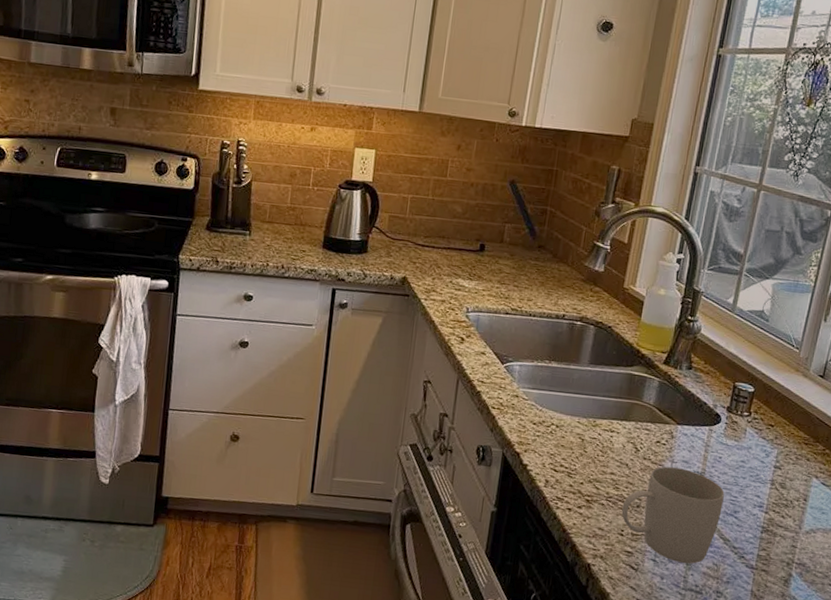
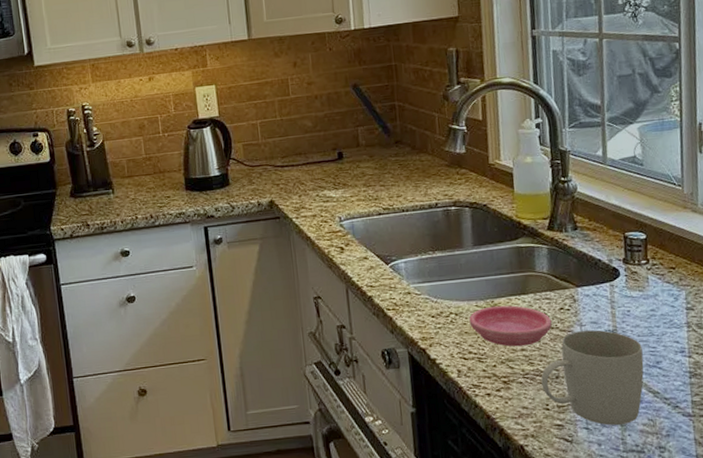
saucer: none [568,425,646,471] -> present [469,305,552,347]

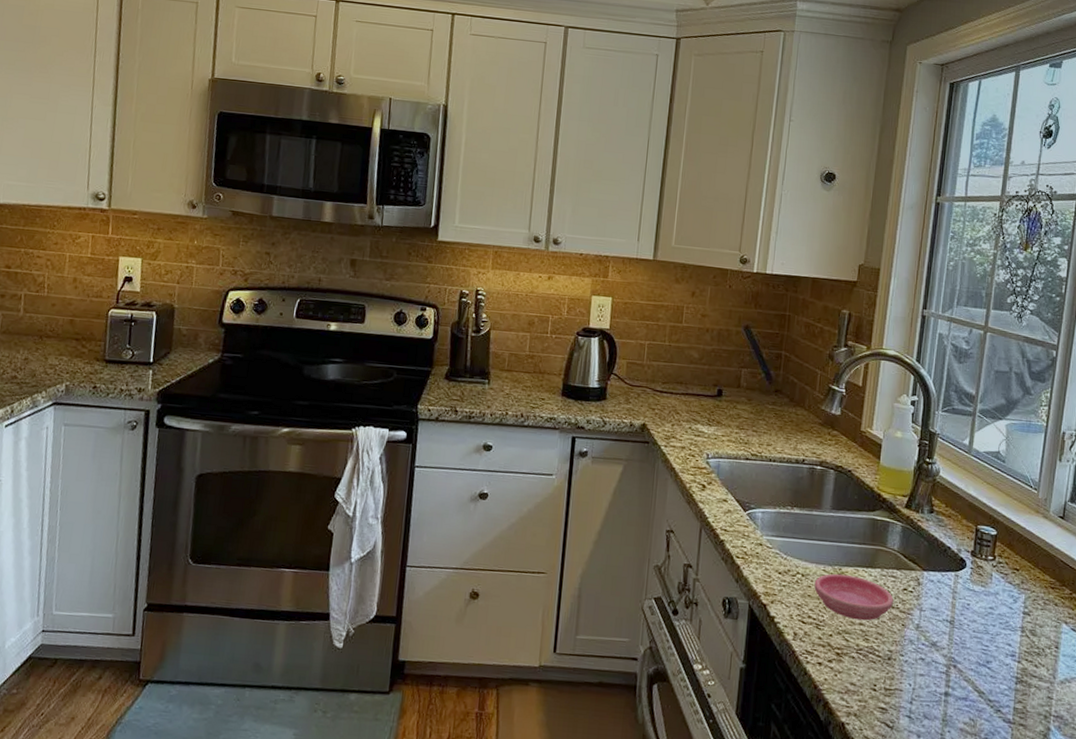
mug: present [541,330,644,426] -> none [873,615,975,720]

